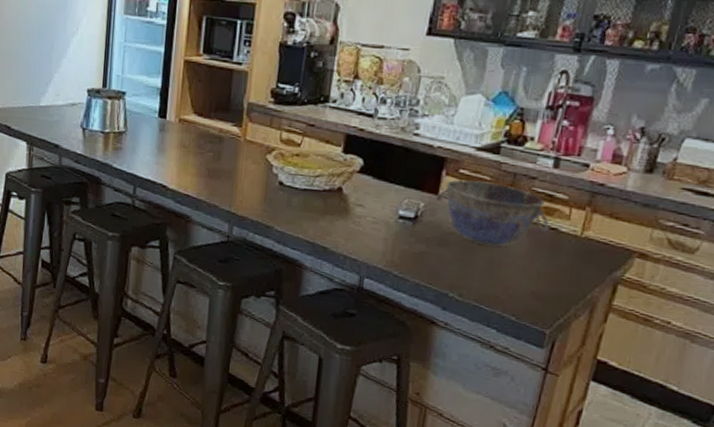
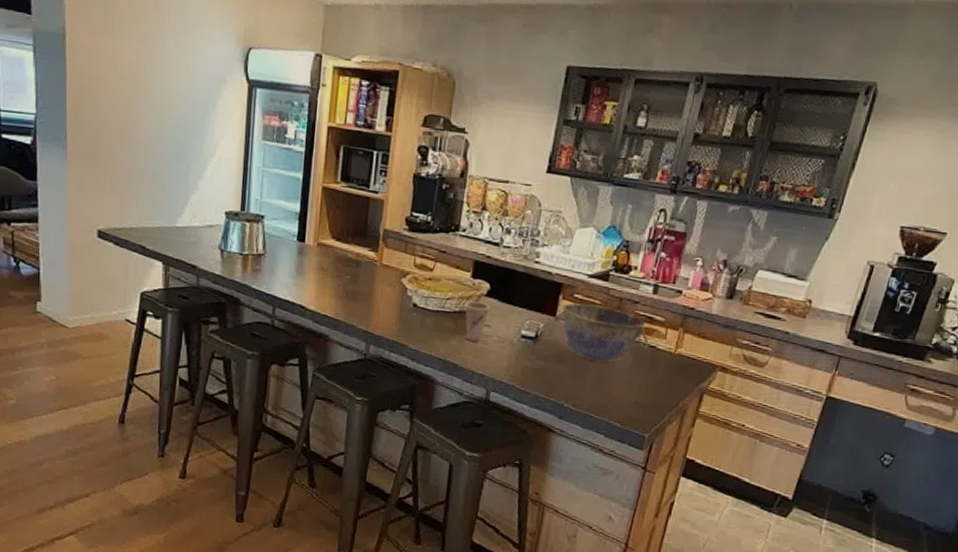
cup: none [336,178,364,223] -> present [465,300,490,342]

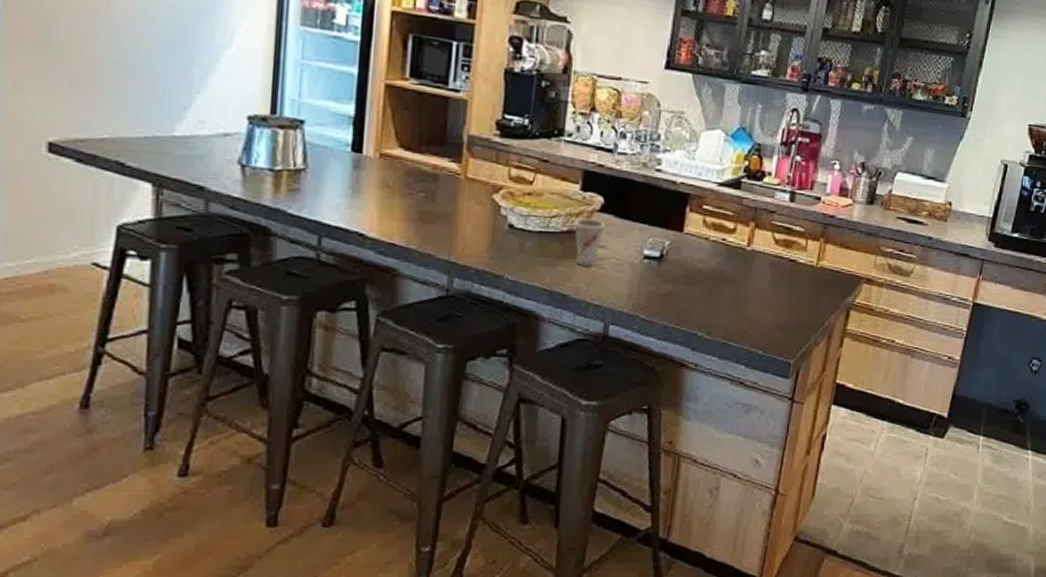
bowl: present [553,303,649,362] -> none [680,215,789,281]

